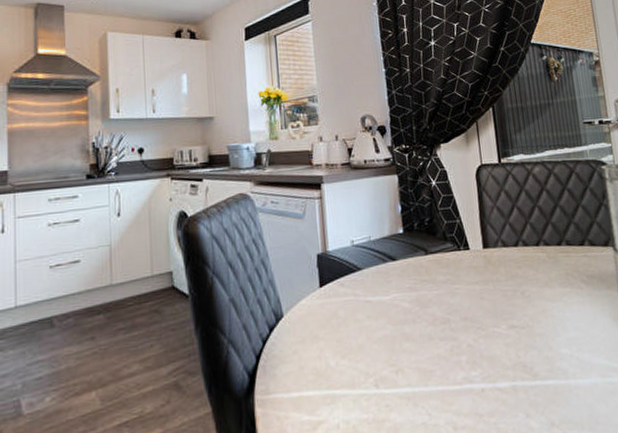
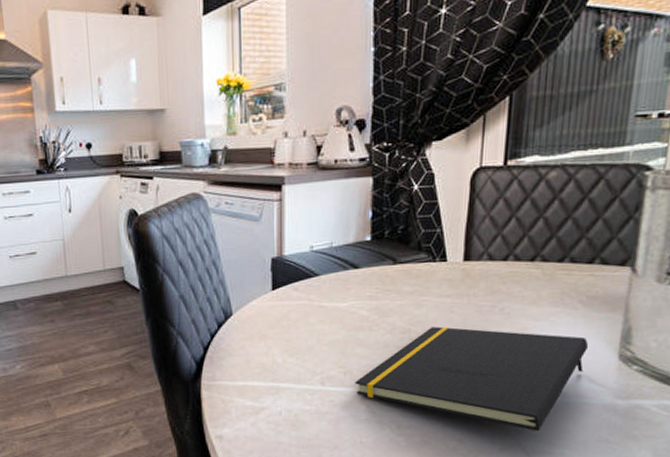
notepad: none [407,313,601,418] -> present [355,326,589,431]

